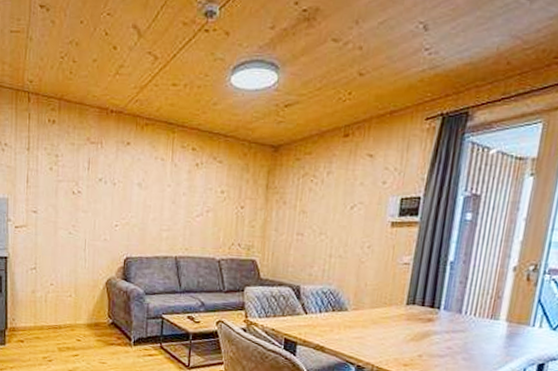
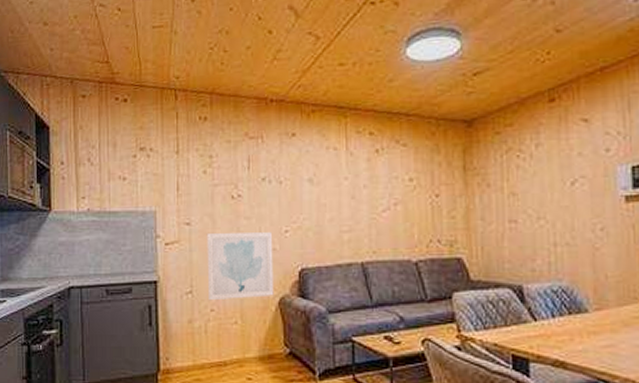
wall art: none [49,222,105,277] -> present [206,232,274,301]

